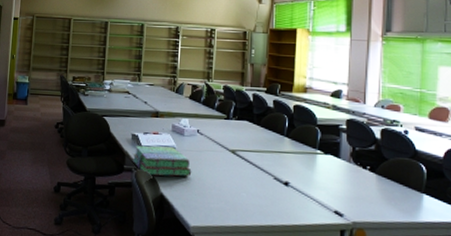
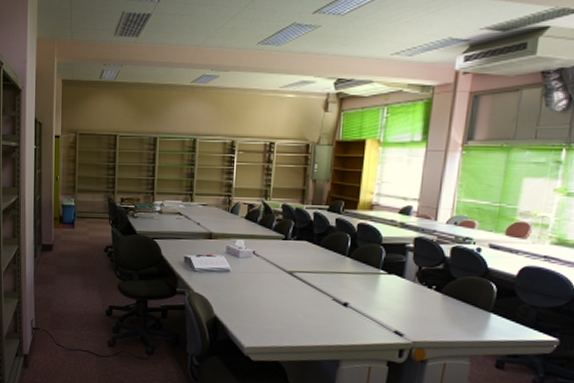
stack of books: present [132,145,192,177] -> none [184,268,247,299]

